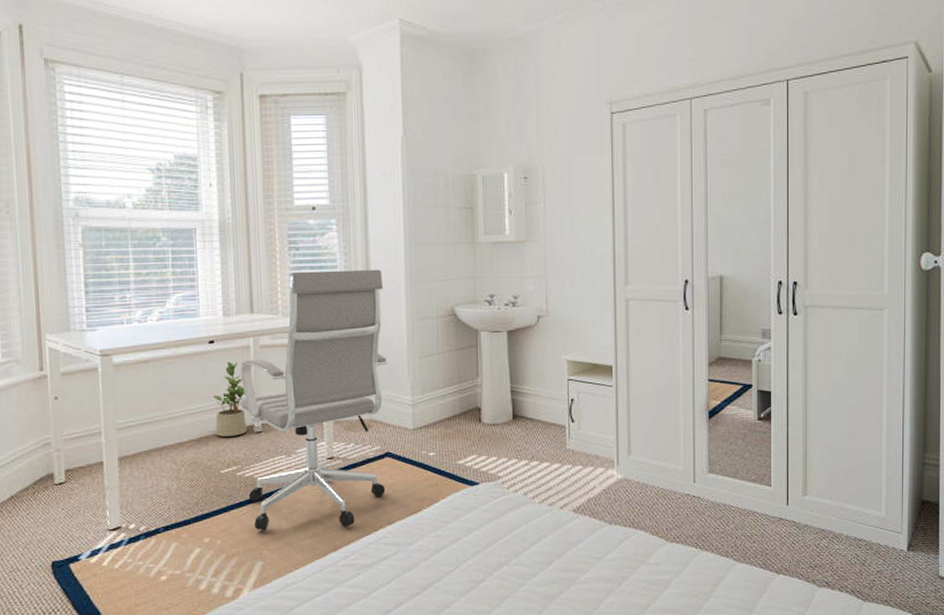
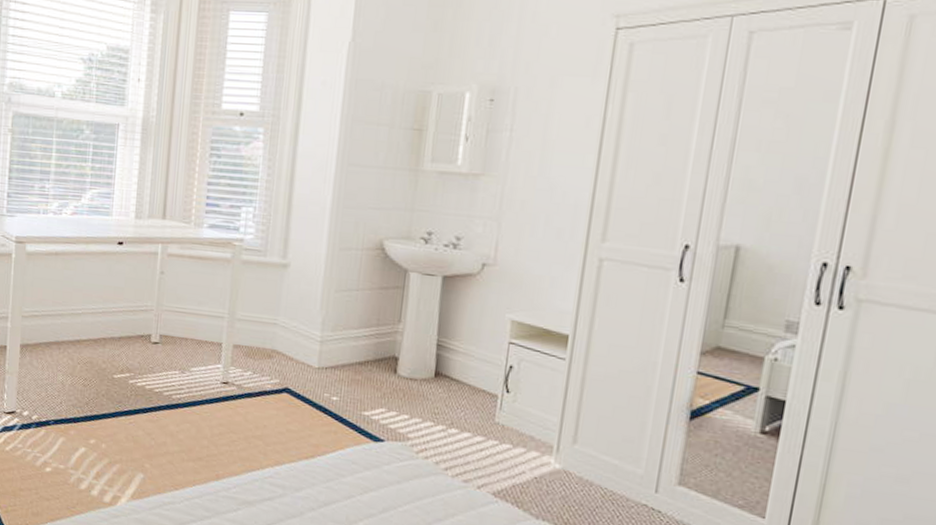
potted plant: present [213,361,247,437] -> none [114,265,147,343]
chair: present [240,269,388,531] -> none [137,180,307,459]

